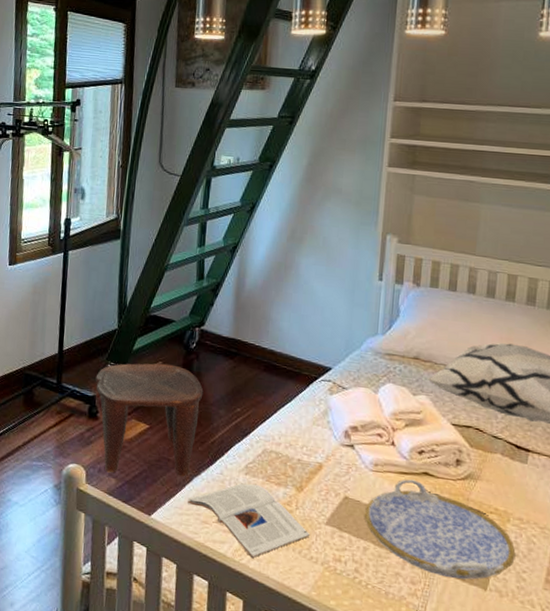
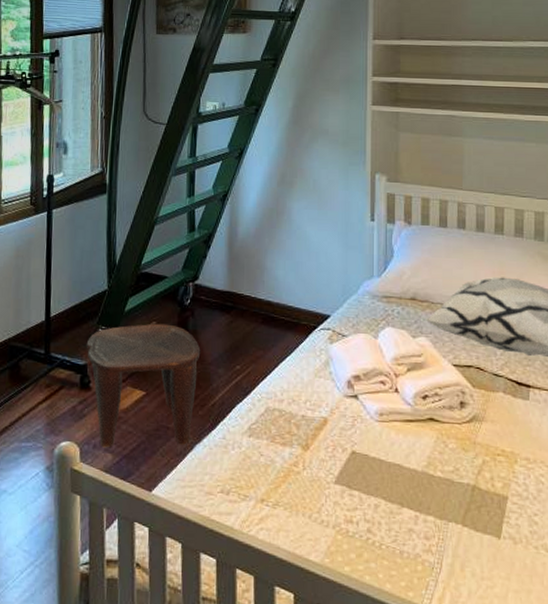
magazine: present [188,483,311,558] -> none [190,446,320,527]
serving tray: present [364,479,516,580] -> none [373,427,526,529]

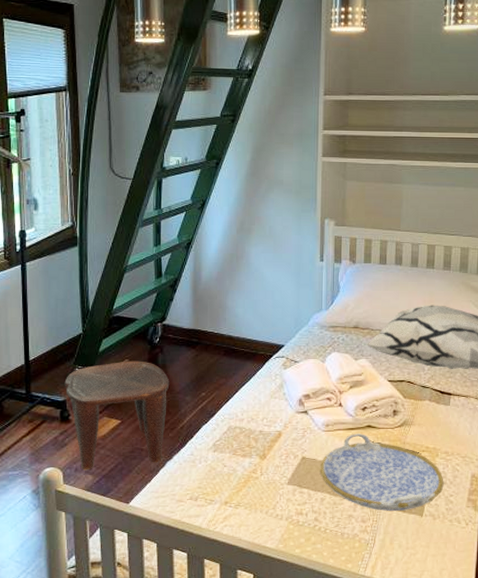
serving tray: none [373,427,526,529] -> present [319,434,444,511]

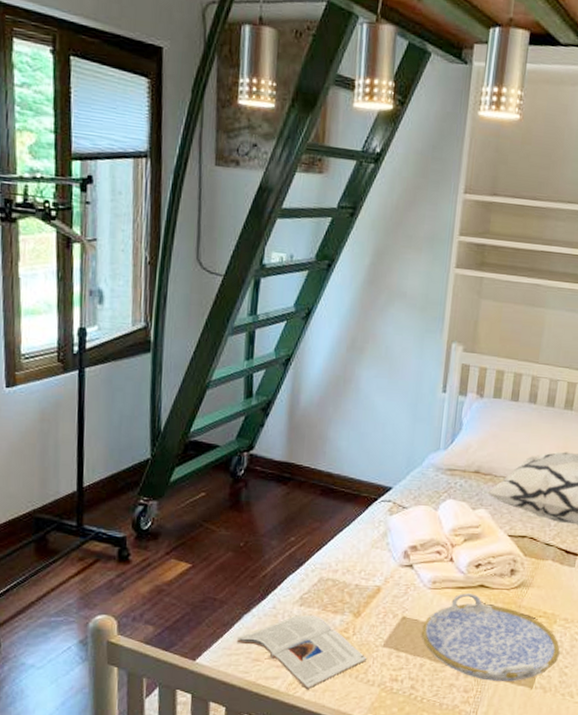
stool: present [64,361,170,471] -> none [125,494,254,620]
magazine: none [163,459,275,525] -> present [237,614,368,689]

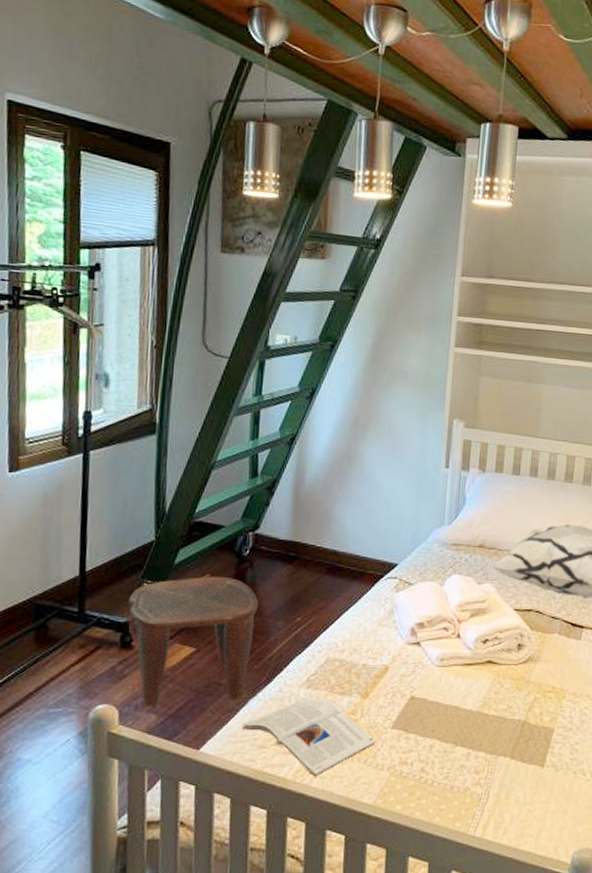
stool: none [125,494,254,620] -> present [128,576,259,709]
serving tray: present [421,593,560,681] -> none [430,670,570,760]

